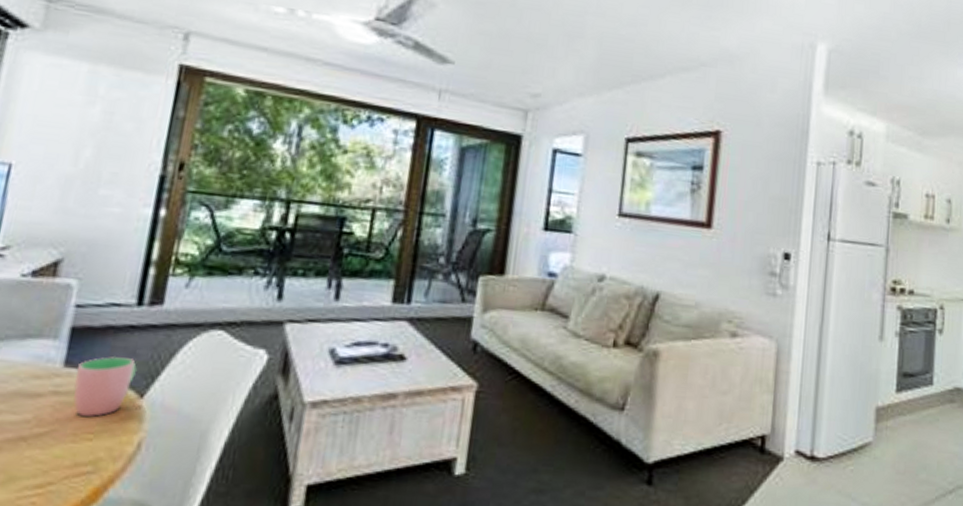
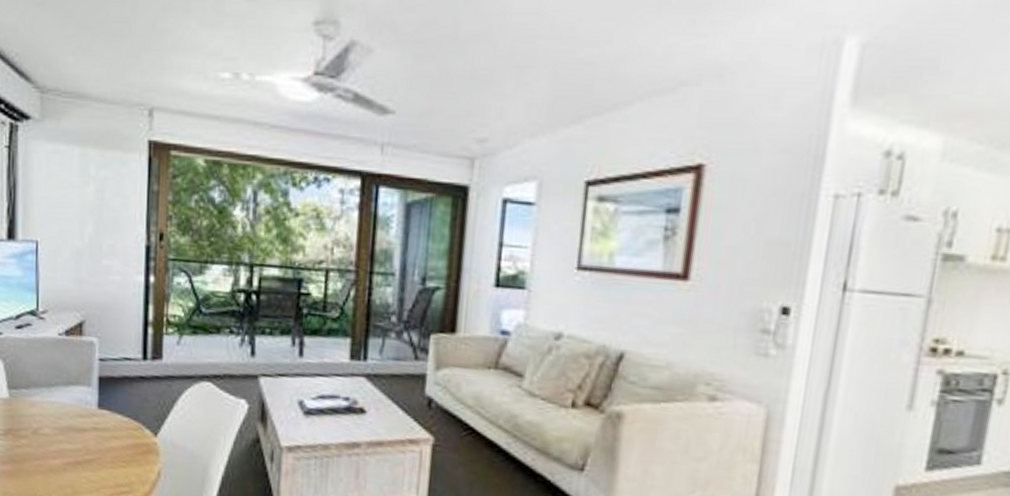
cup: present [73,356,138,417] -> none [106,401,150,450]

